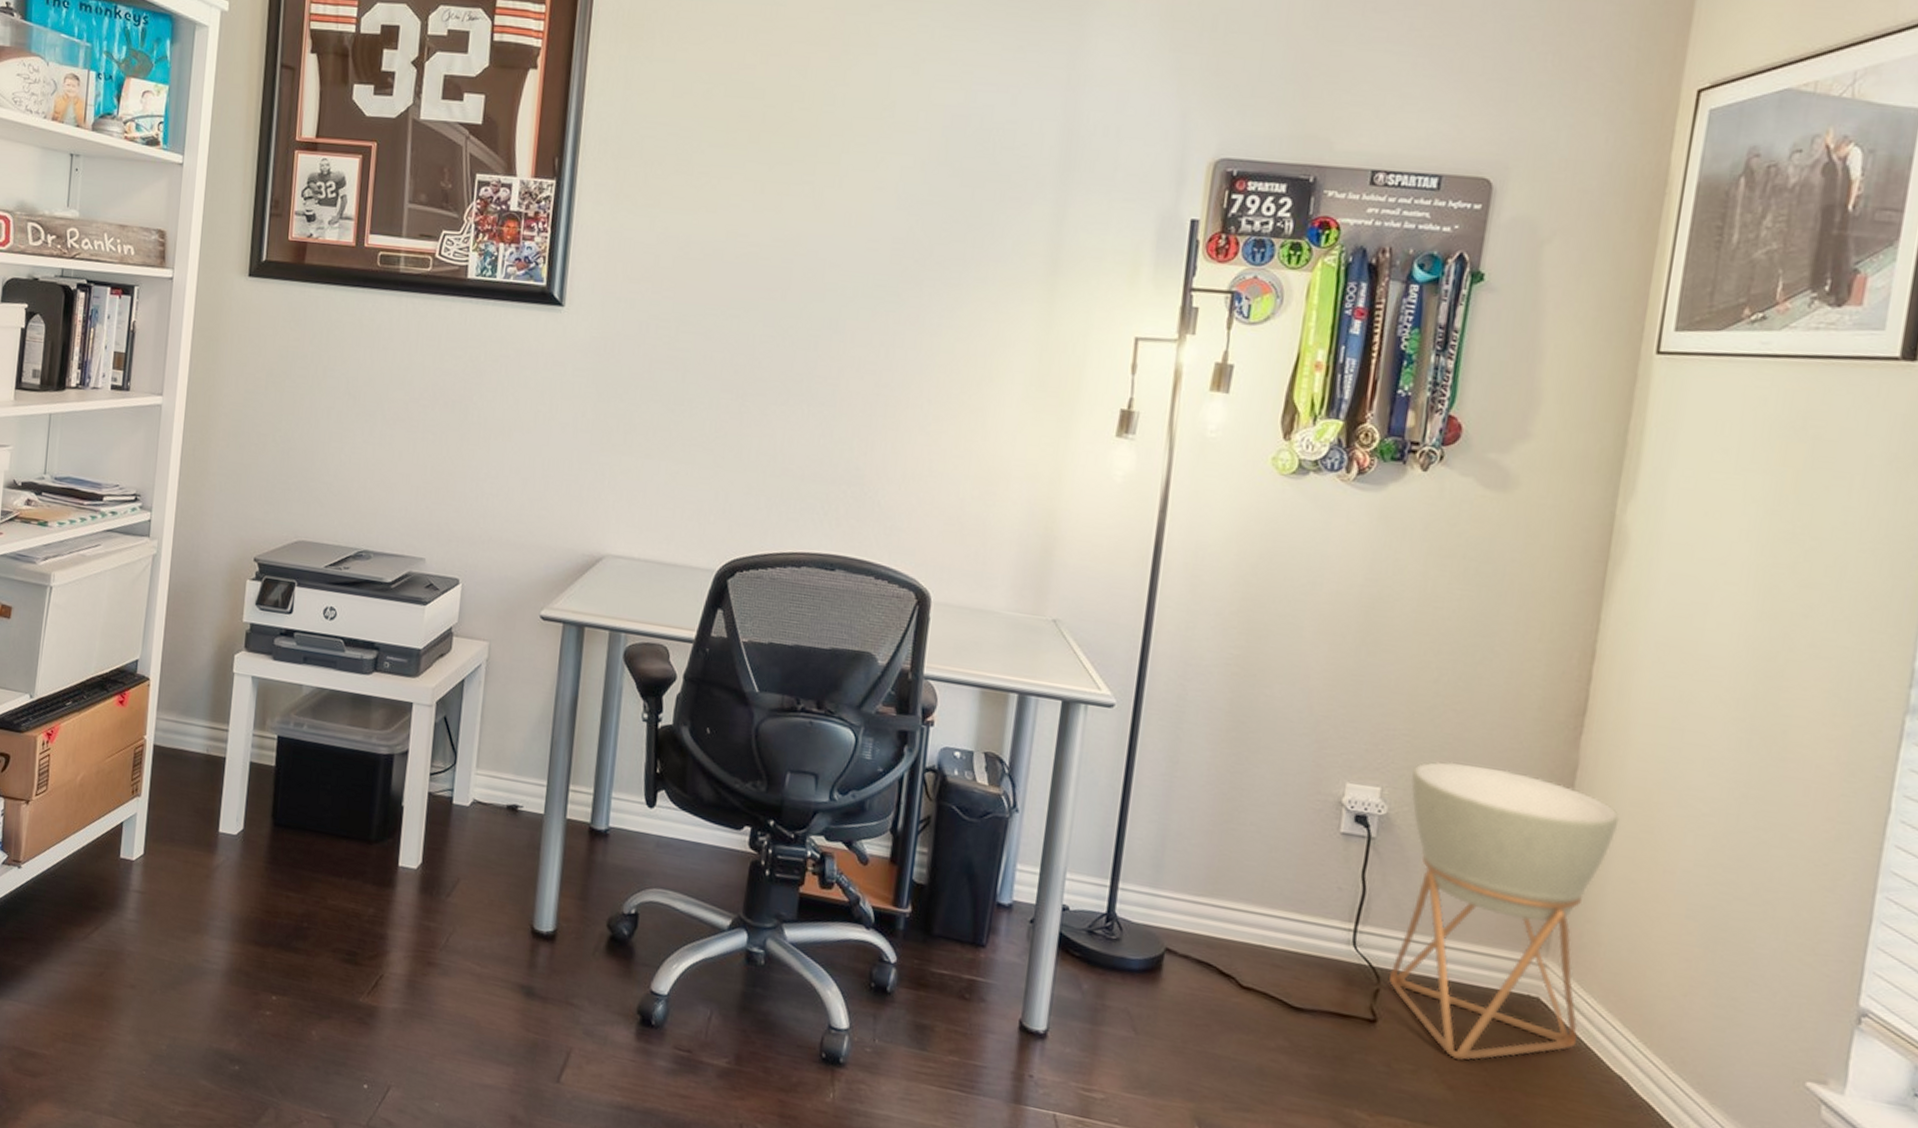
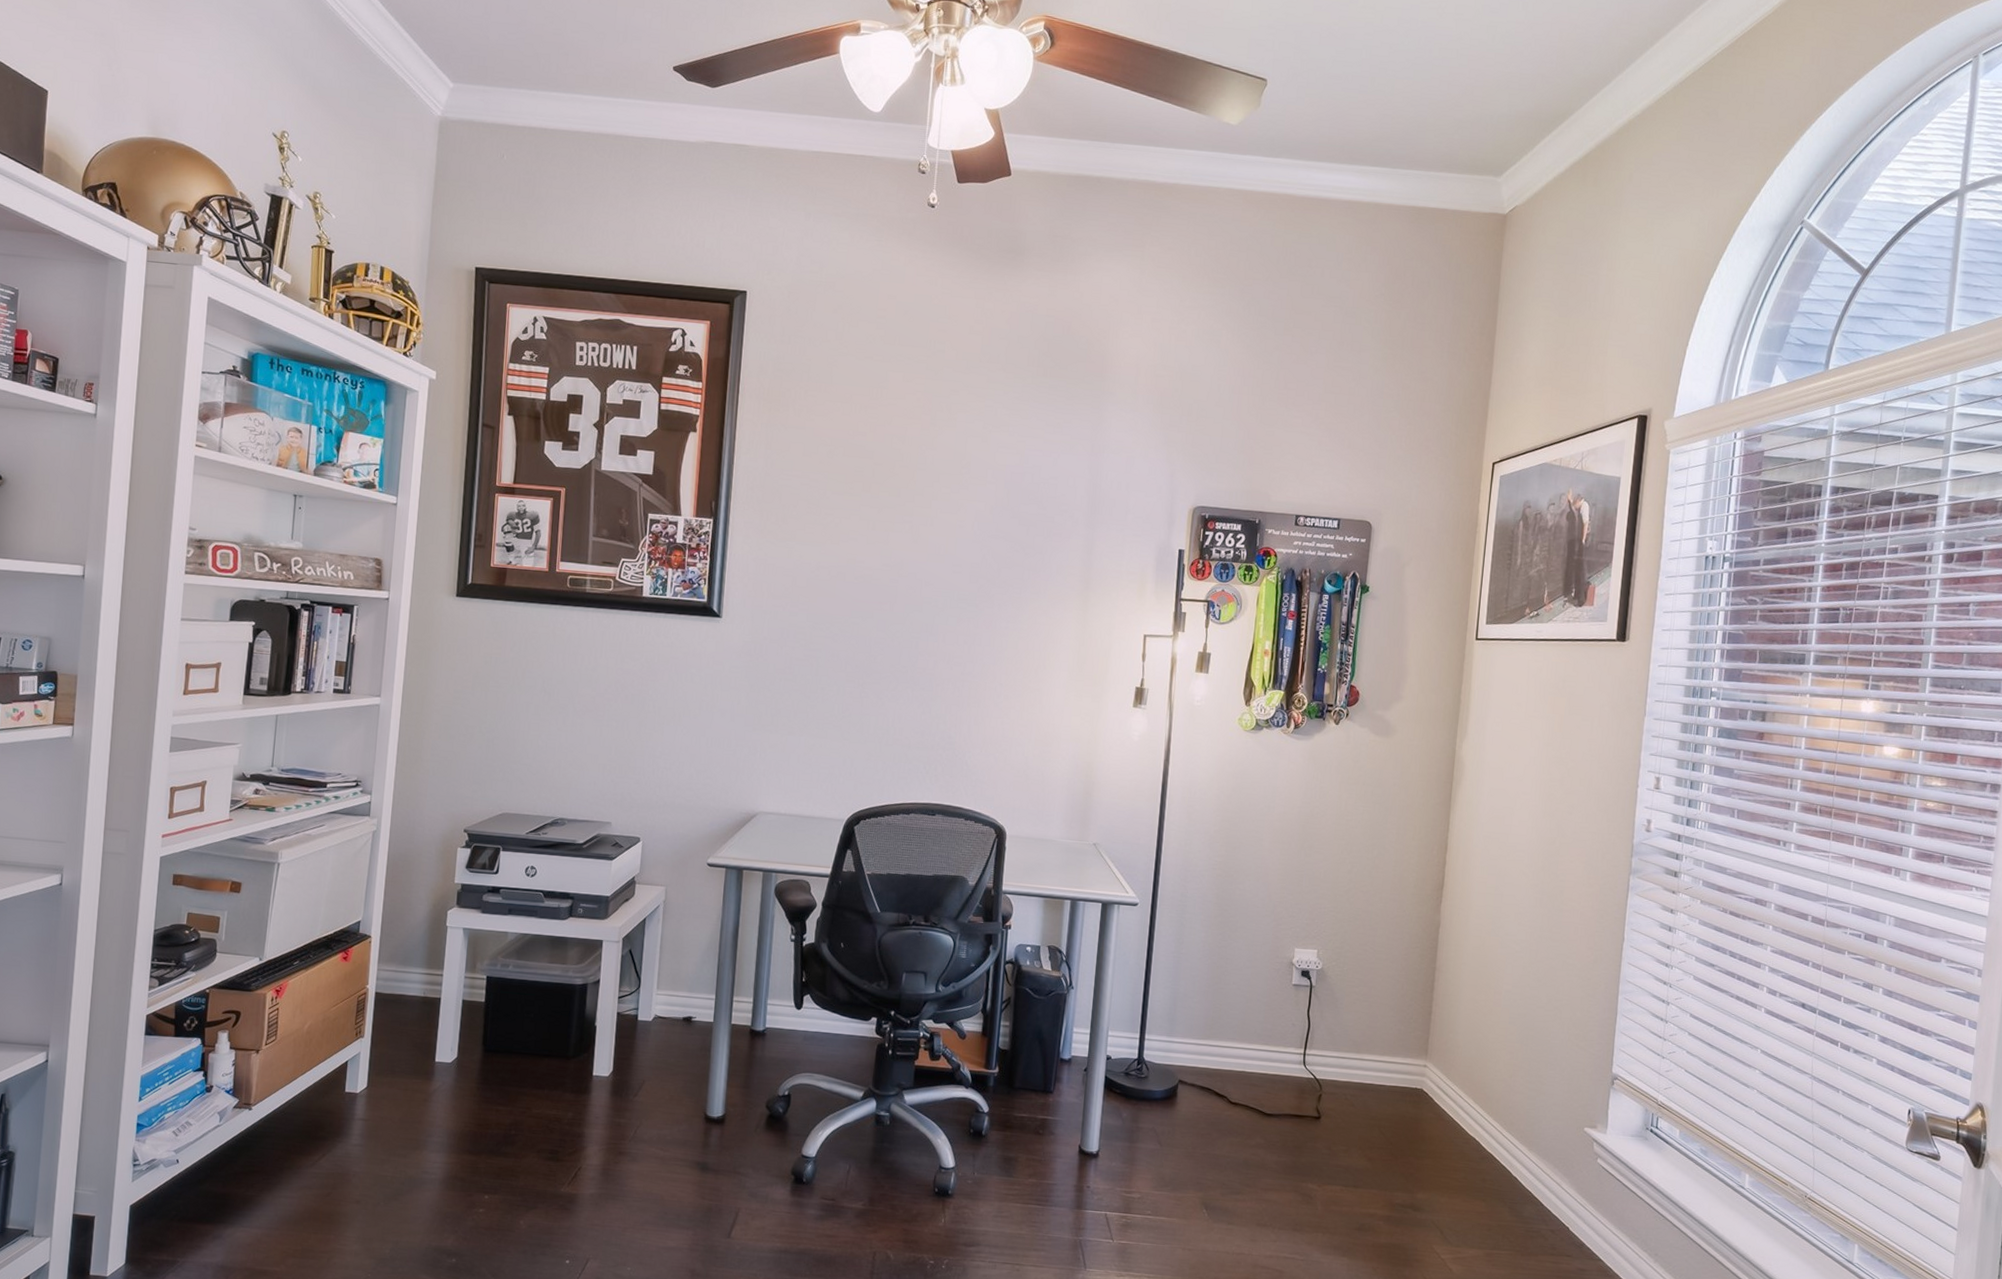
planter: present [1389,761,1620,1061] -> none [1327,928,1467,1140]

